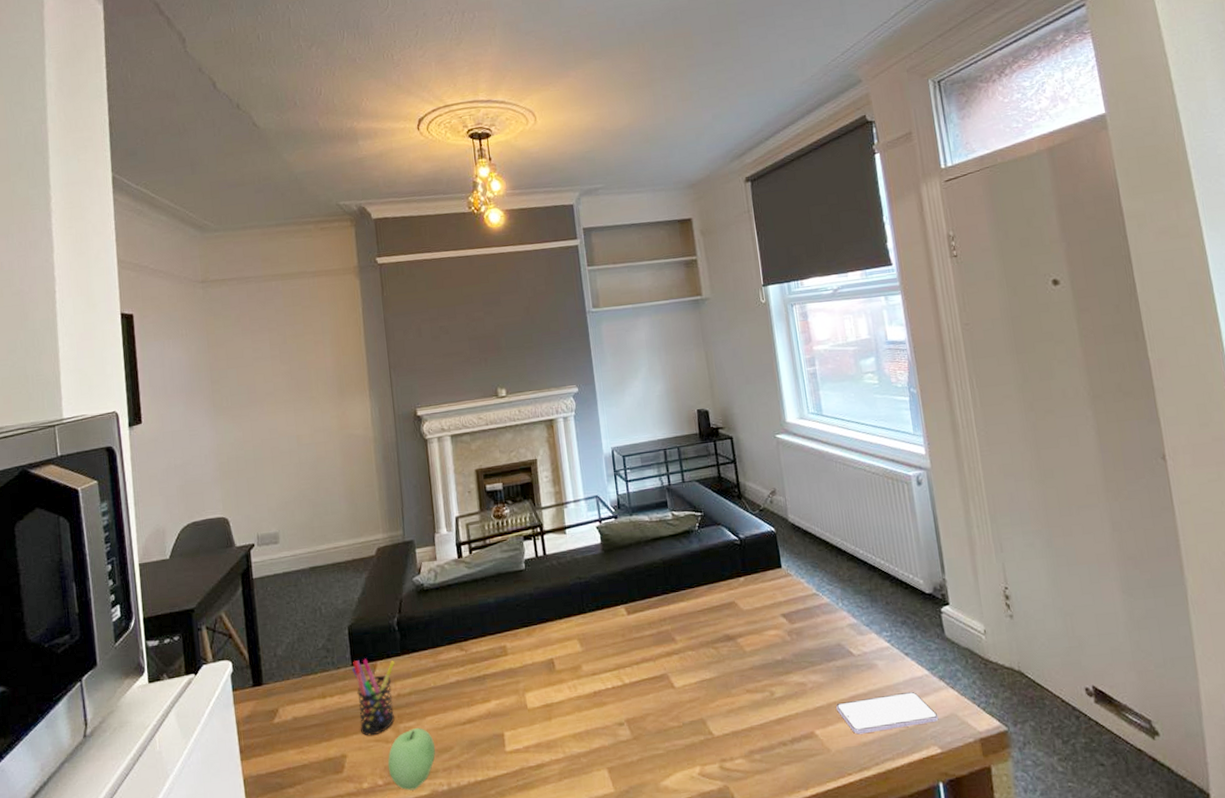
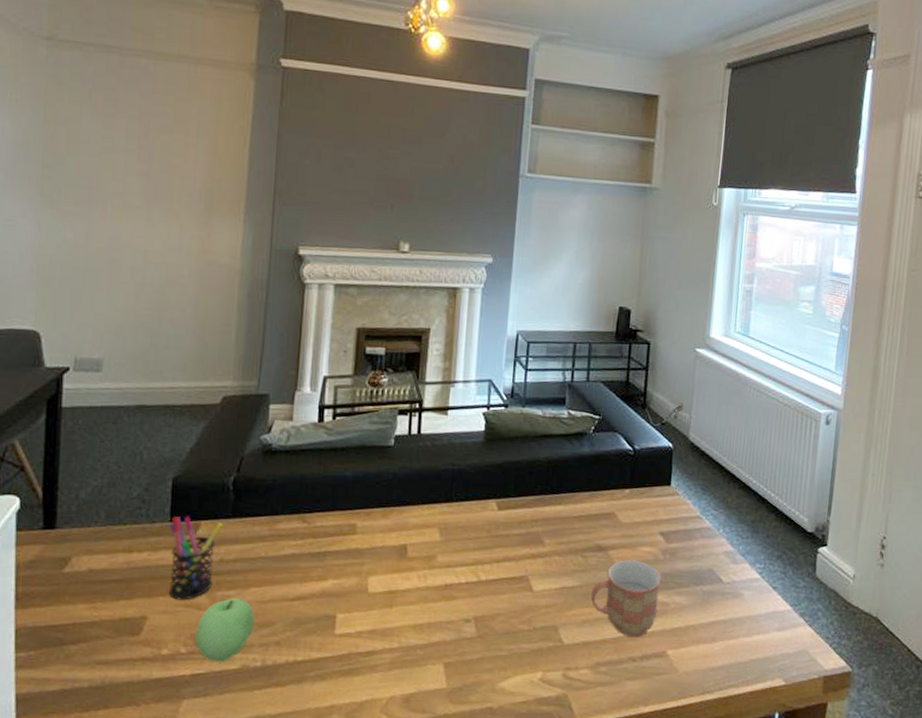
mug: none [729,644,797,722] -> present [590,559,662,638]
smartphone: present [836,691,939,735] -> none [693,624,790,659]

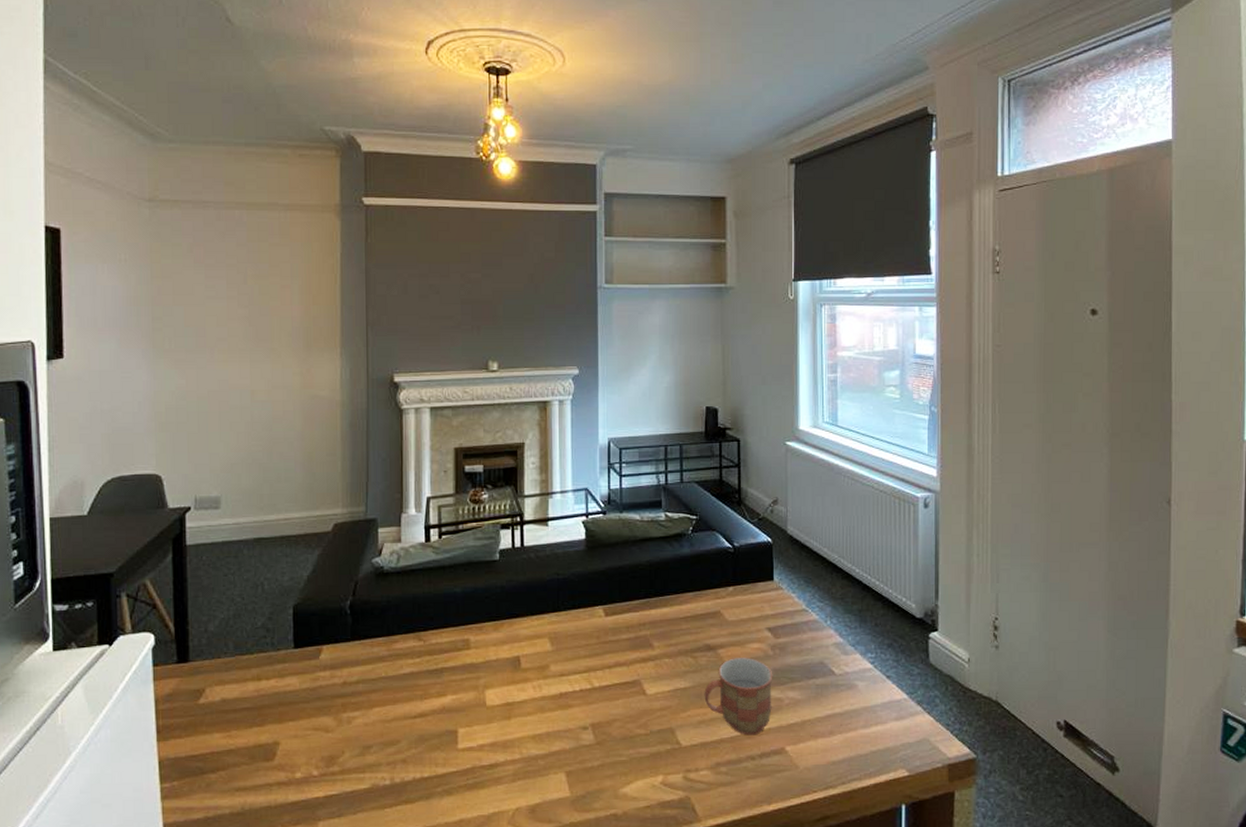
pen holder: present [169,516,222,600] -> none [293,641,343,724]
apple: present [195,598,254,663] -> none [325,719,380,783]

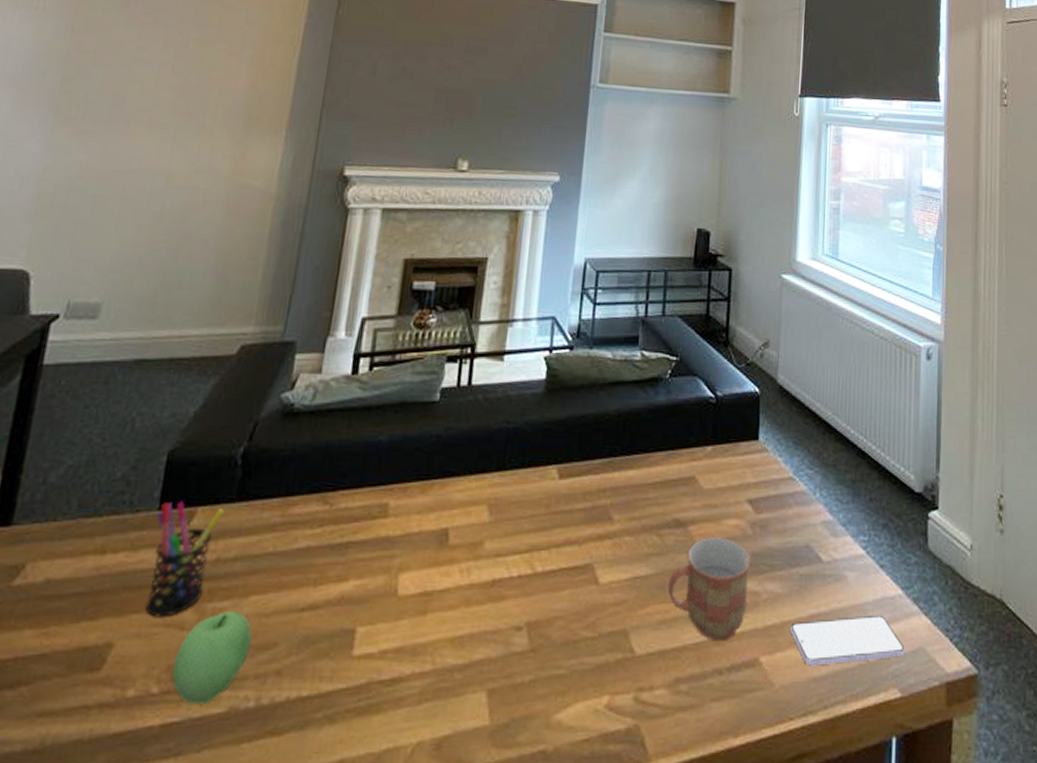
pen holder: none [293,641,343,724] -> present [146,501,224,617]
apple: none [325,719,380,783] -> present [171,611,252,705]
smartphone: none [810,714,911,753] -> present [790,614,905,666]

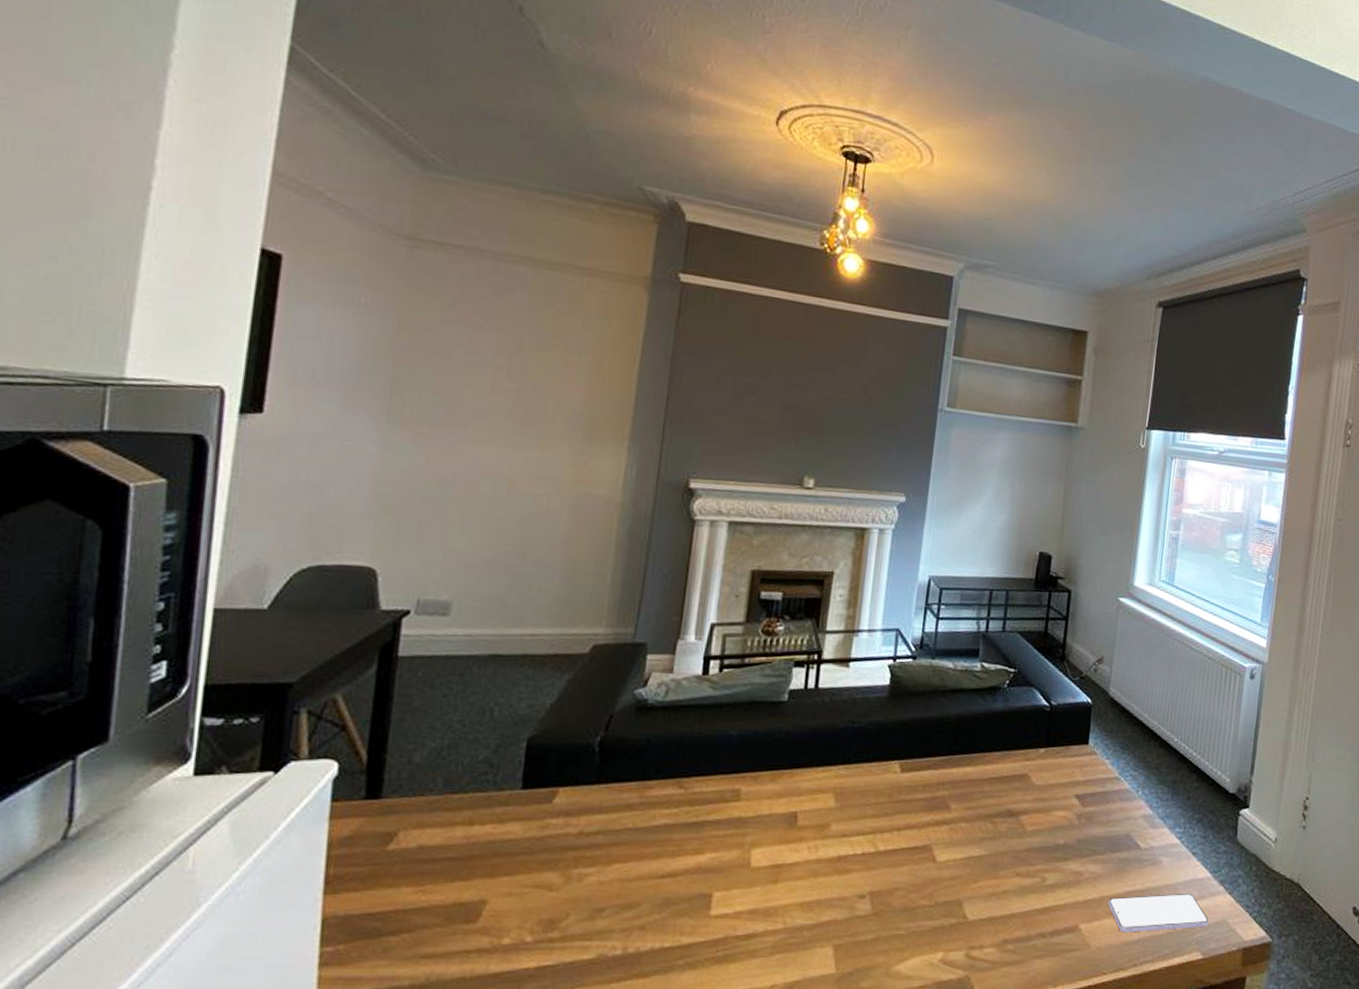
pen holder: present [146,501,224,617] -> none [515,782,584,880]
apple: present [171,611,252,705] -> none [543,876,617,952]
mug: present [667,536,751,641] -> none [999,825,1076,911]

